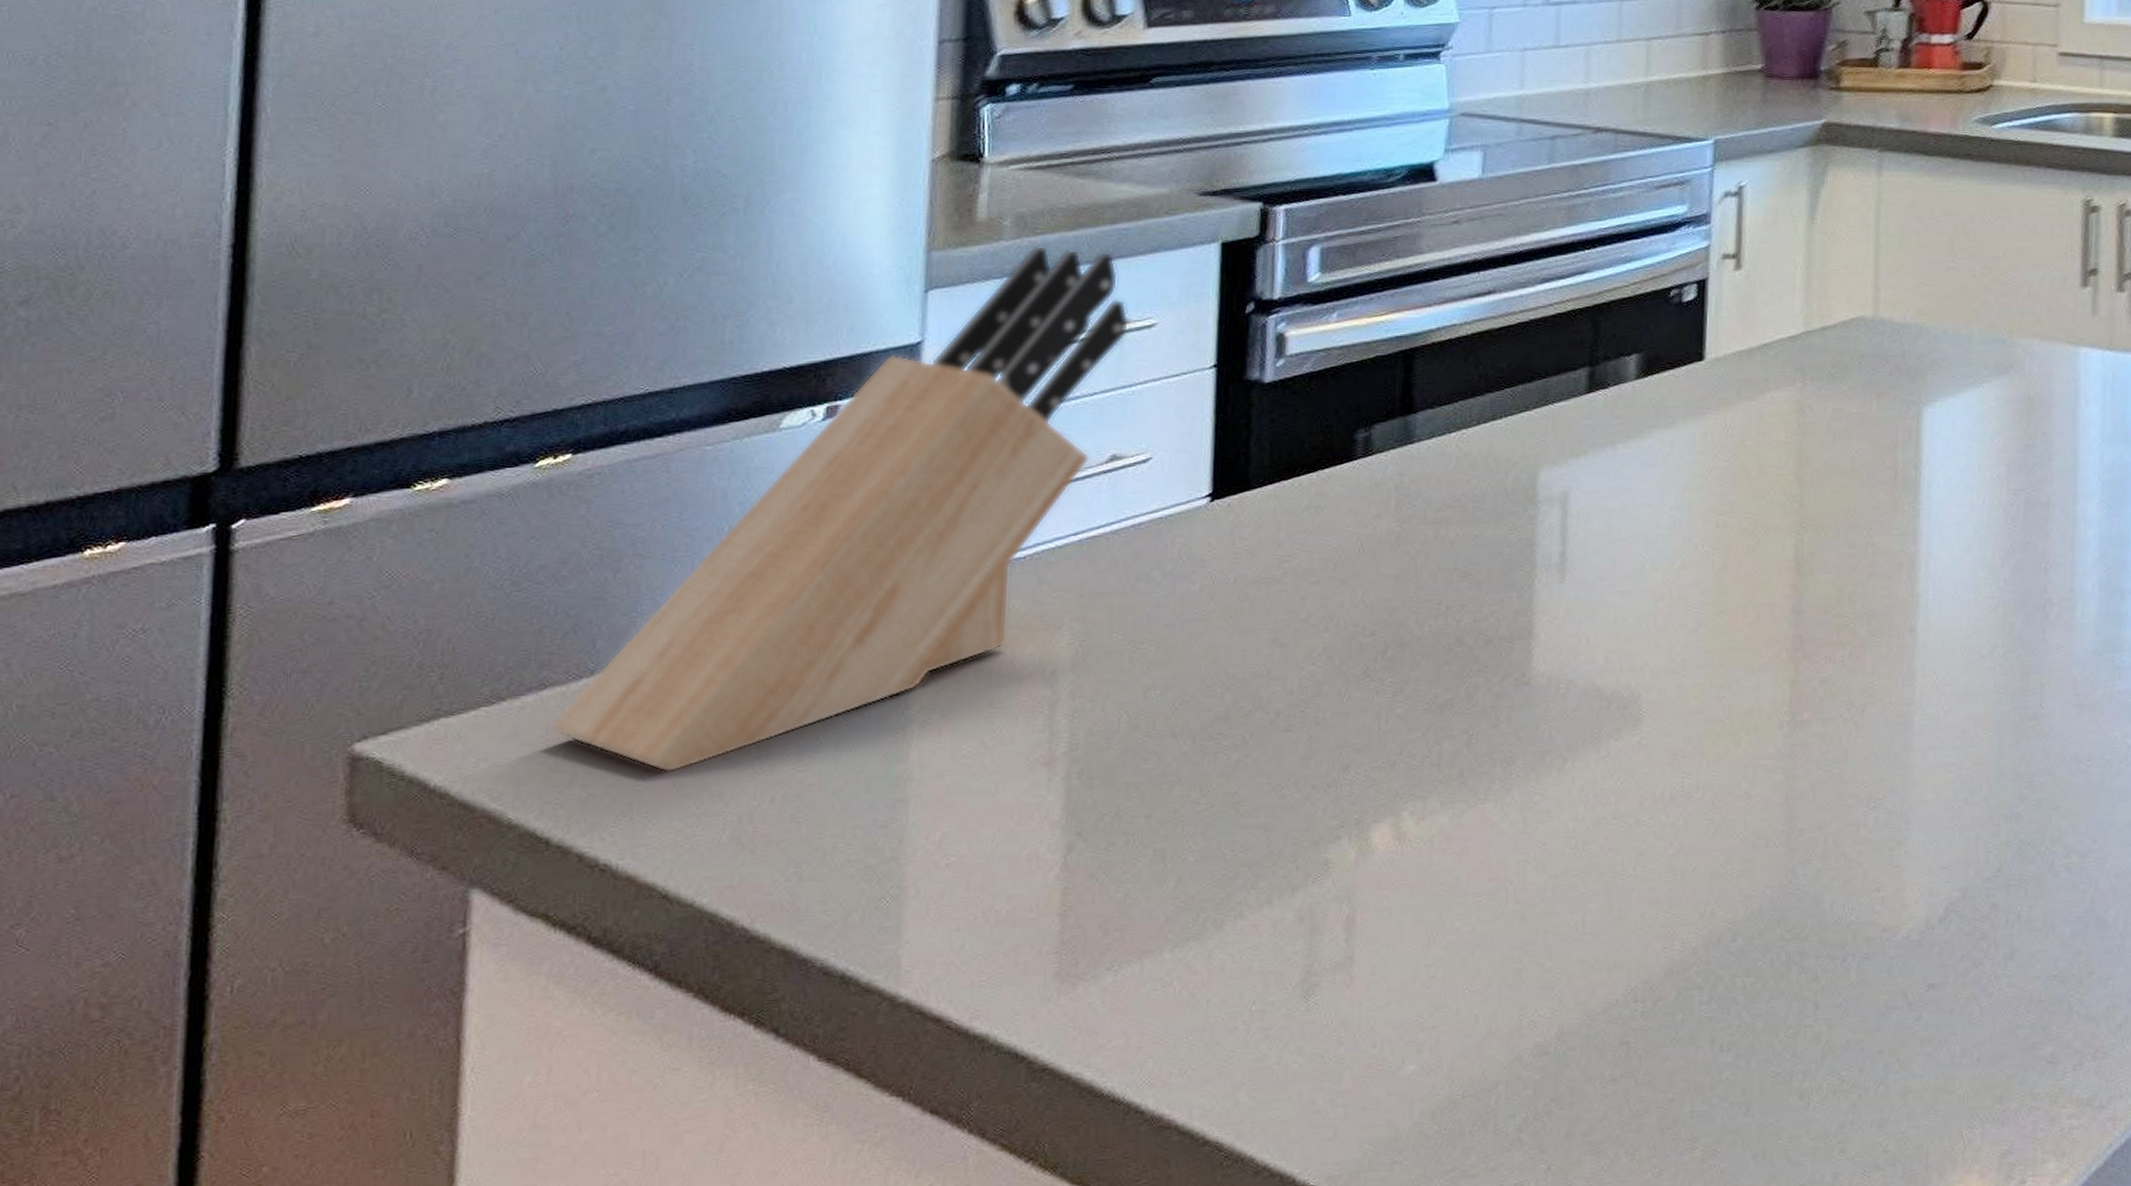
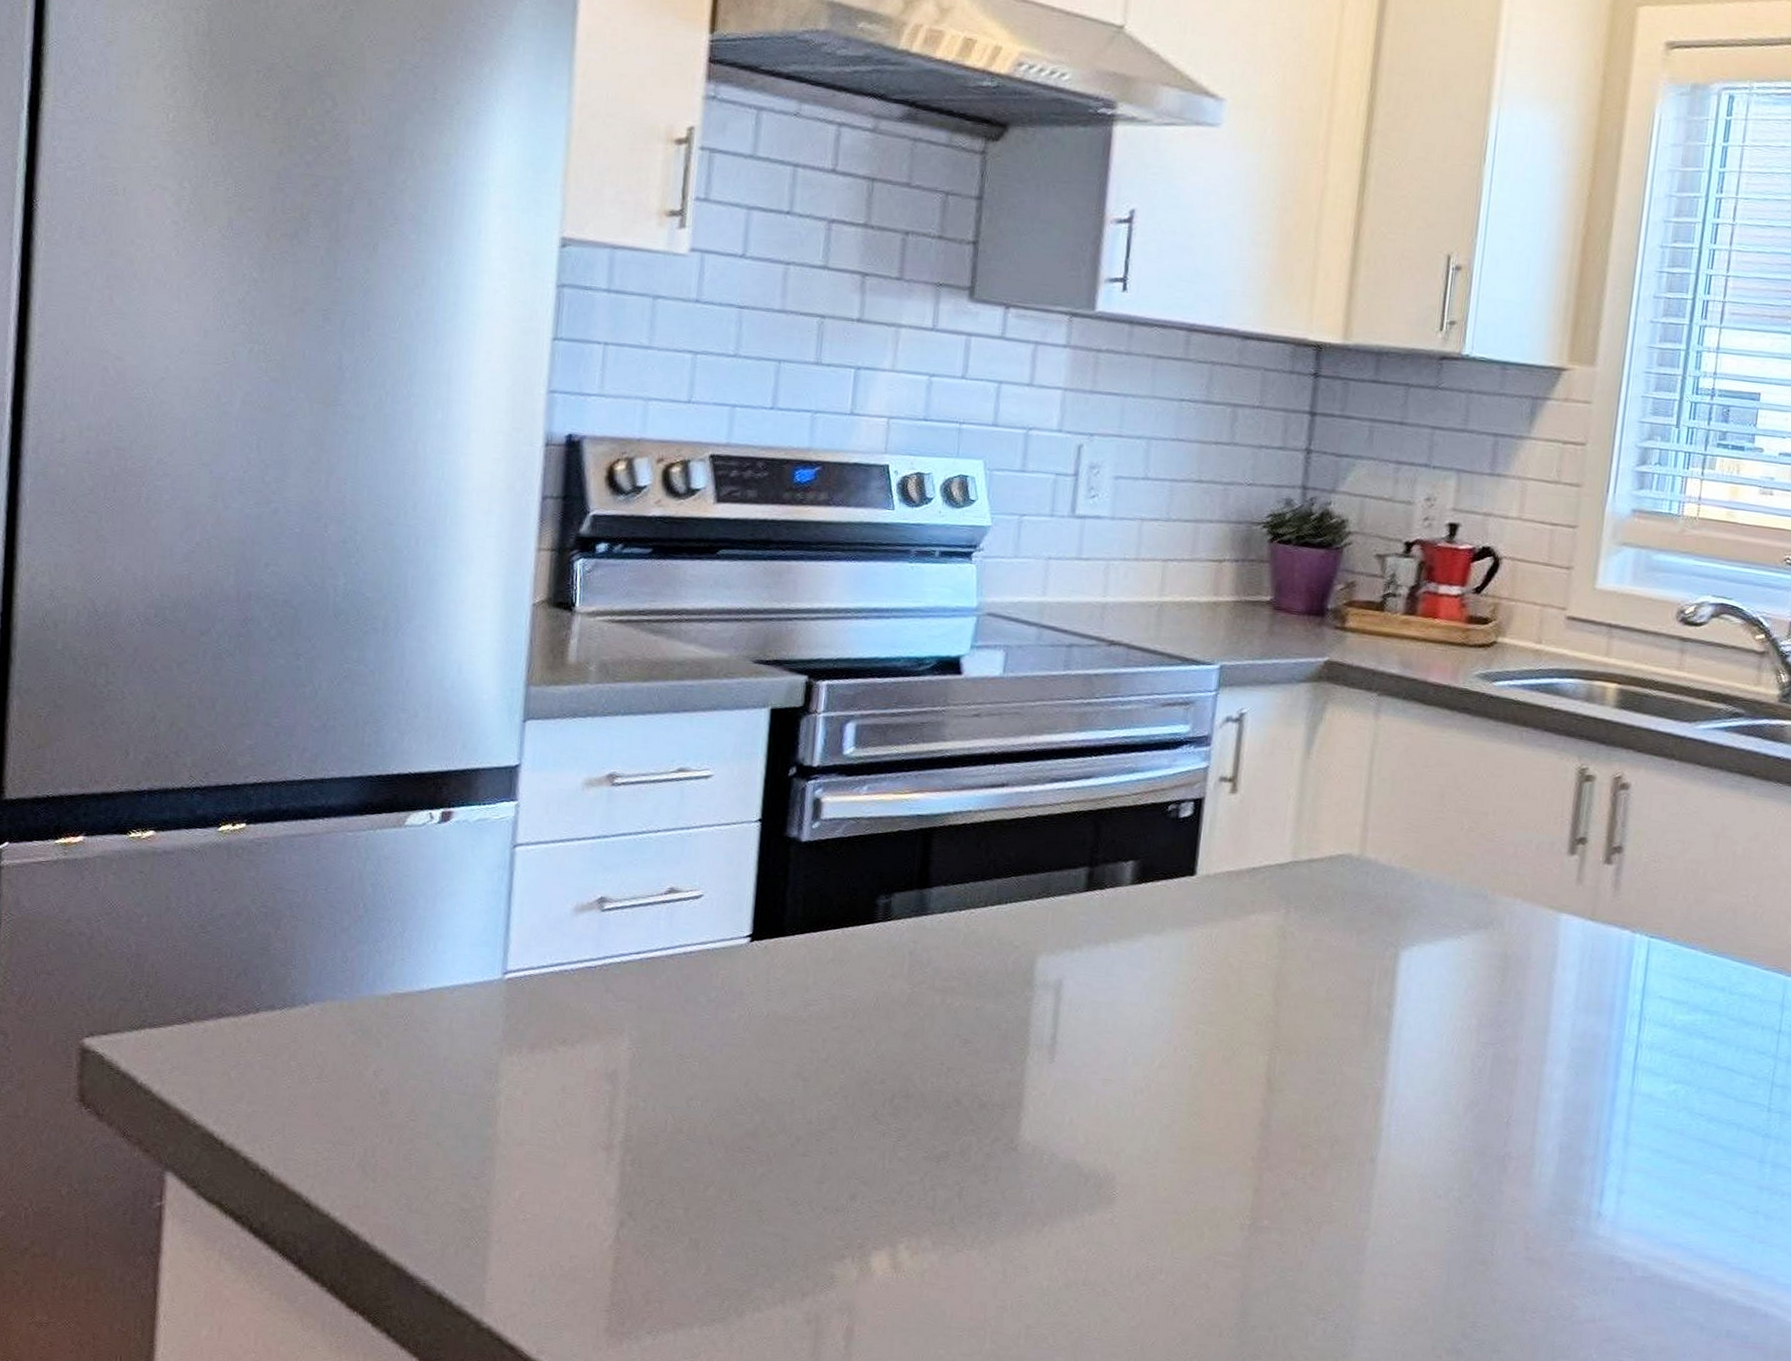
knife block: present [549,245,1130,773] -> none [225,691,690,1104]

